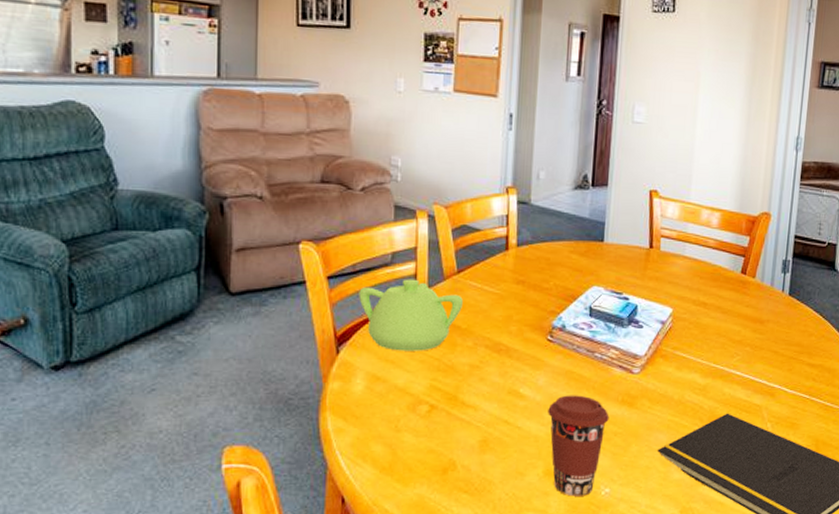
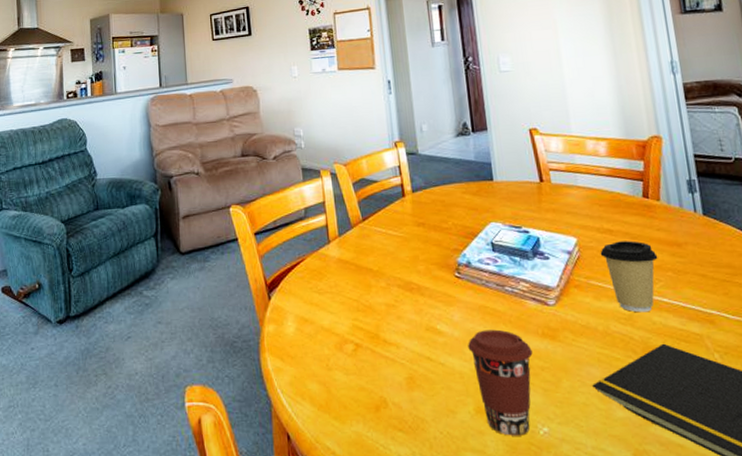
teapot: present [359,279,463,351] -> none [281,229,371,295]
coffee cup: none [691,315,741,384] -> present [600,241,658,313]

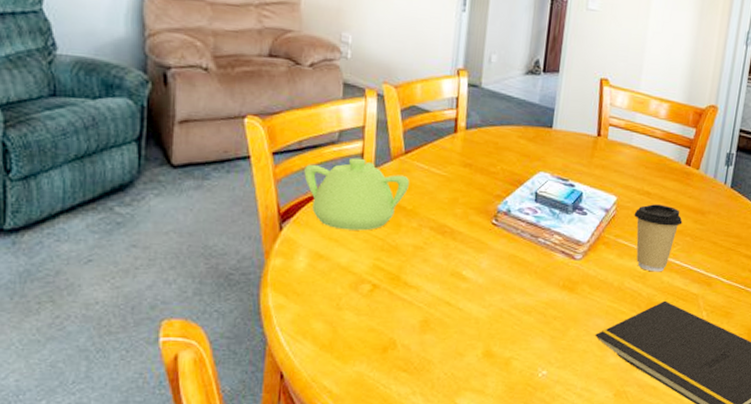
teapot: none [281,229,371,295] -> present [304,157,409,231]
coffee cup: present [468,329,533,436] -> none [489,278,550,378]

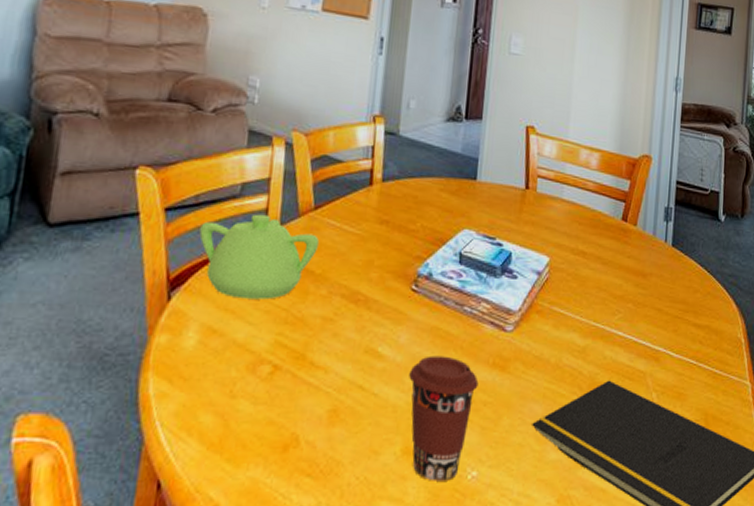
coffee cup: none [489,278,550,378] -> present [409,355,479,481]
coffee cup: present [634,204,683,272] -> none [569,265,623,346]

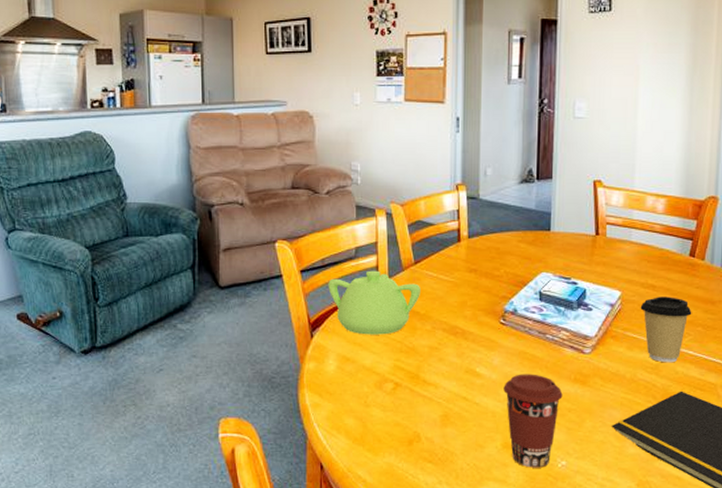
coffee cup: none [569,265,623,346] -> present [640,297,692,363]

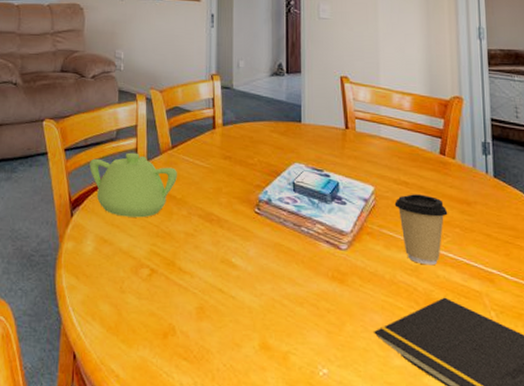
coffee cup: present [503,374,563,468] -> none [260,267,321,375]

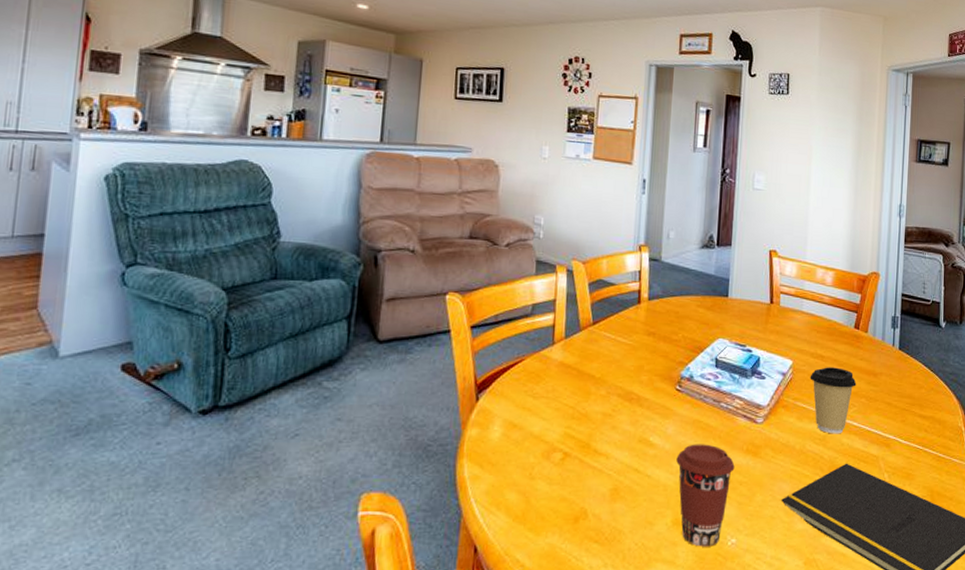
teapot: present [89,152,177,218] -> none [499,329,597,399]
coffee cup: none [260,267,321,375] -> present [676,444,735,547]

